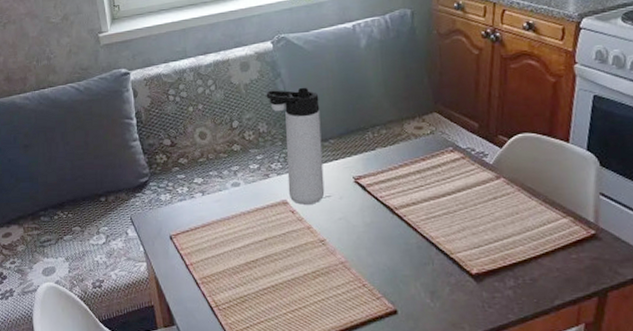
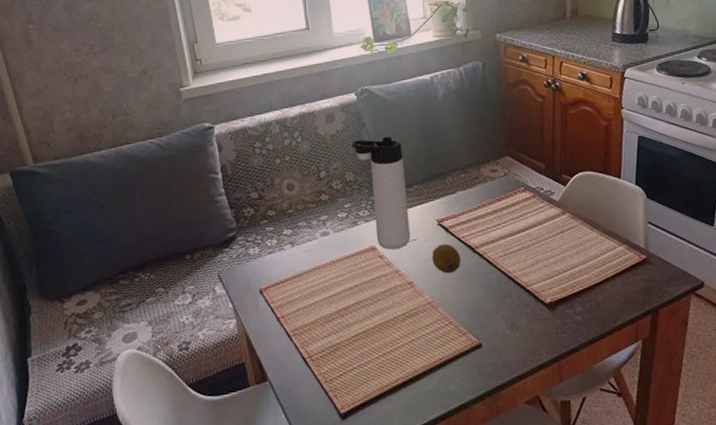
fruit: none [346,203,378,234] -> present [432,244,461,274]

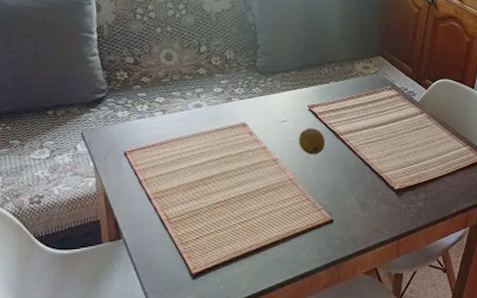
thermos bottle: present [351,136,411,250] -> none [236,21,285,127]

